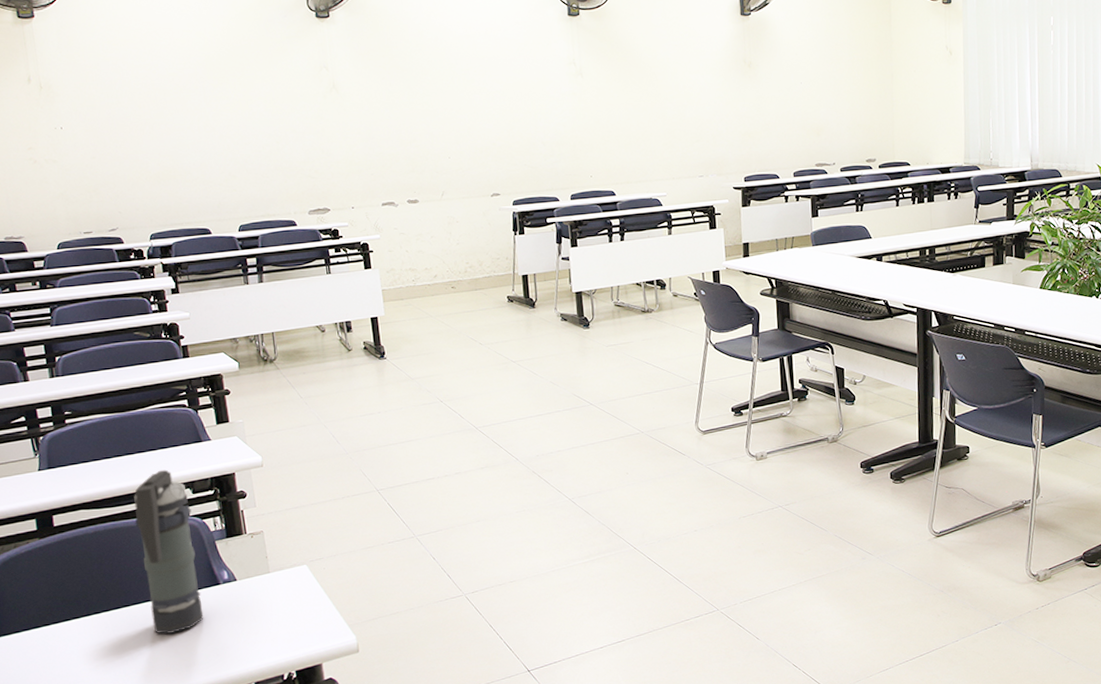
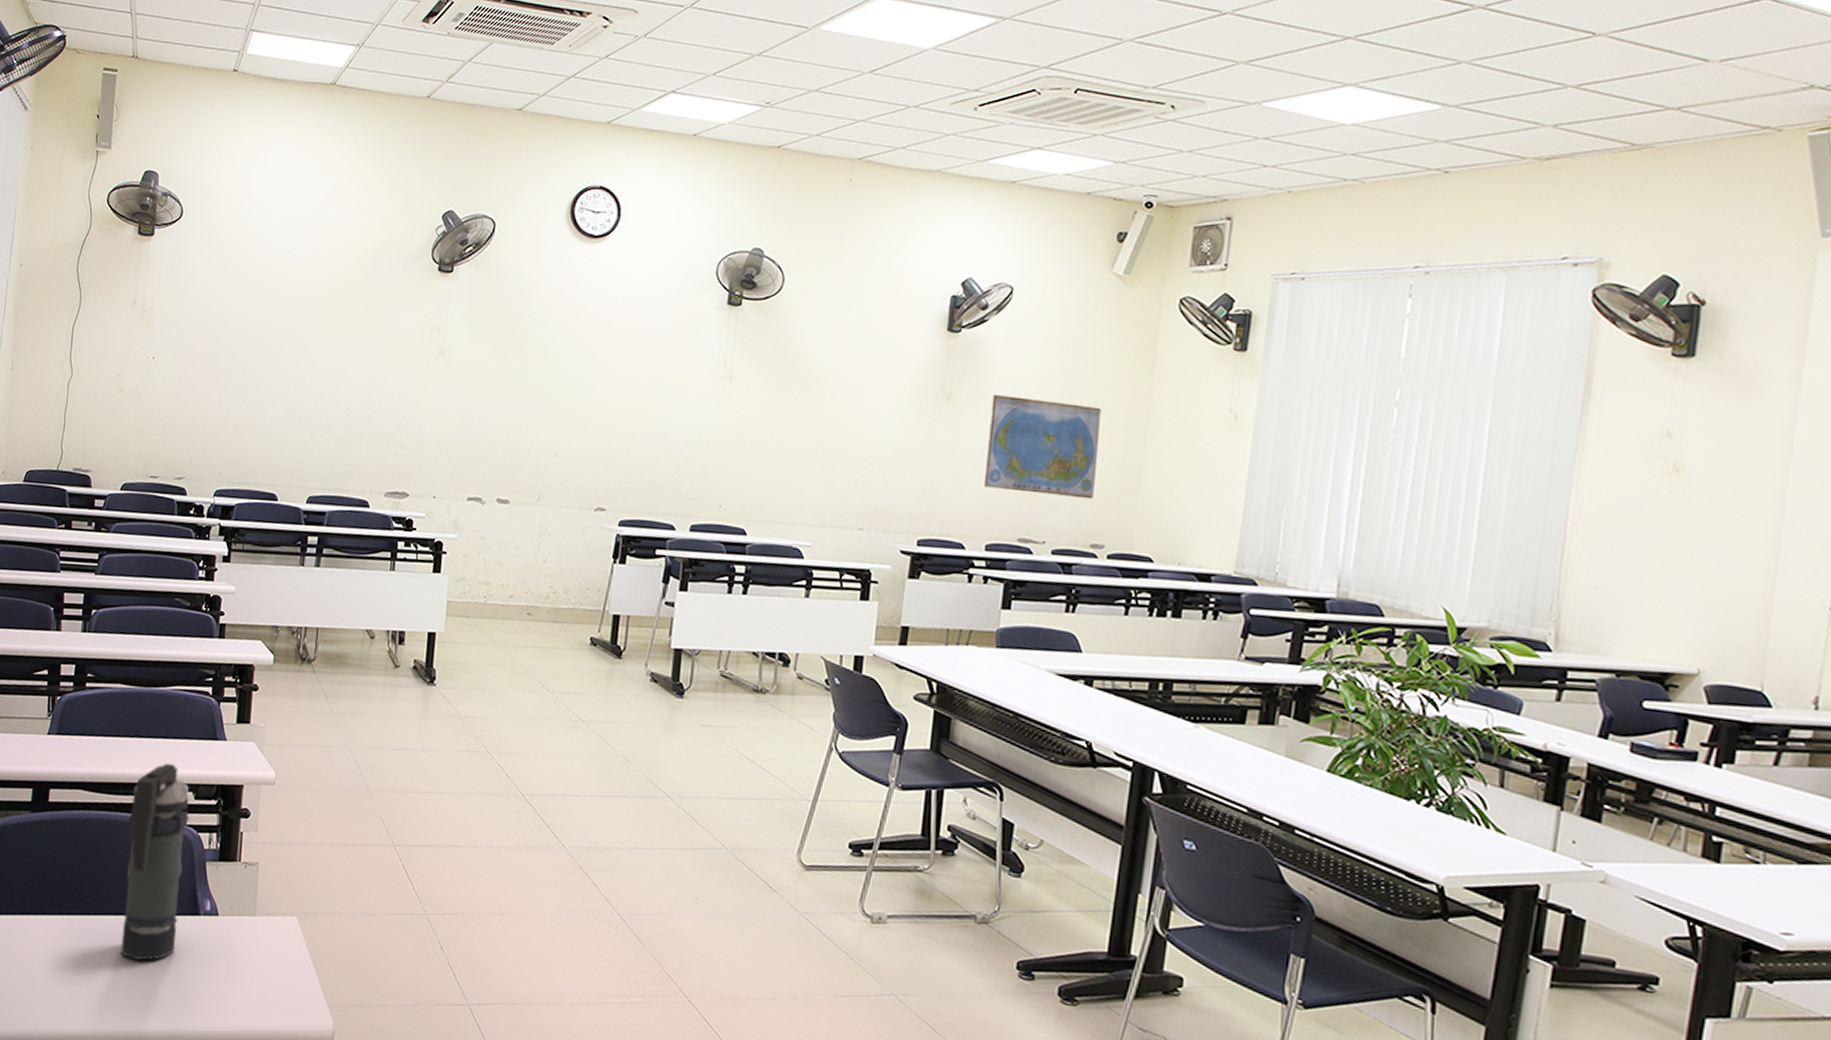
world map: none [781,58,863,130] -> present [983,395,1101,500]

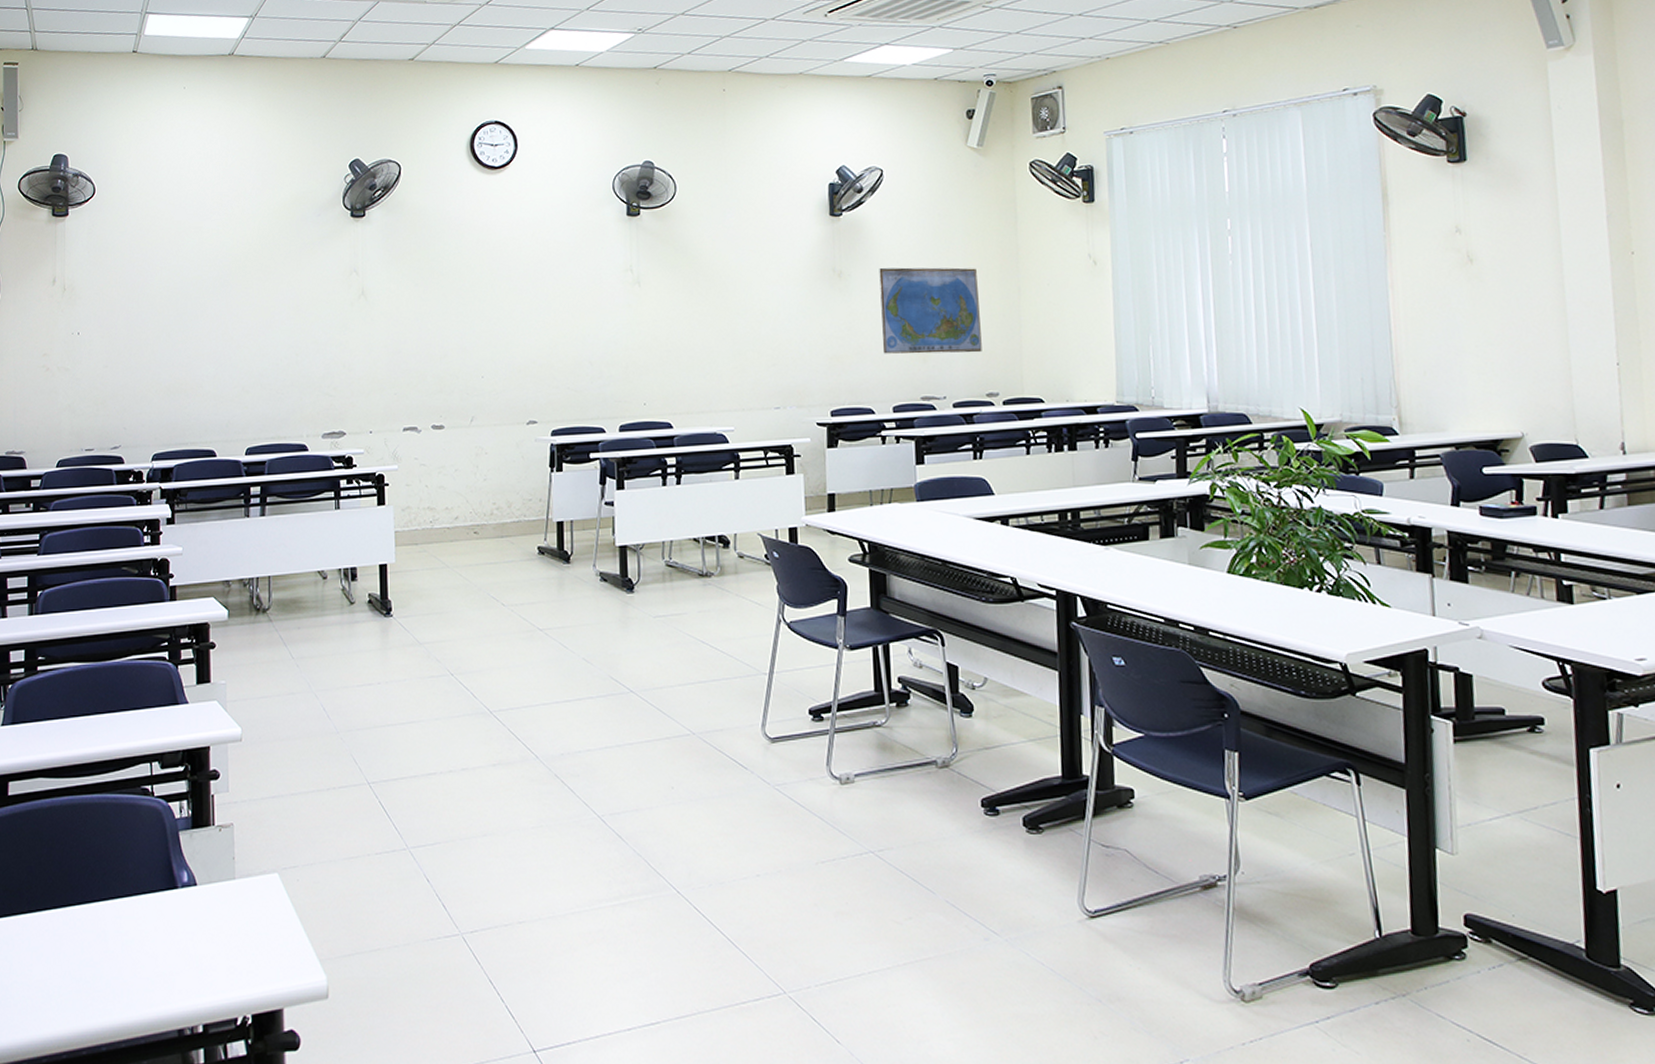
smoke grenade: present [121,763,189,961] -> none [94,736,157,946]

